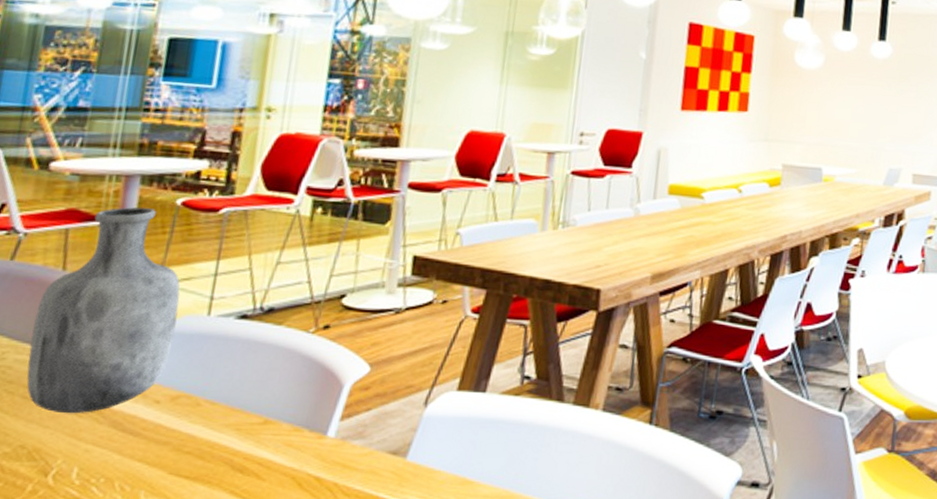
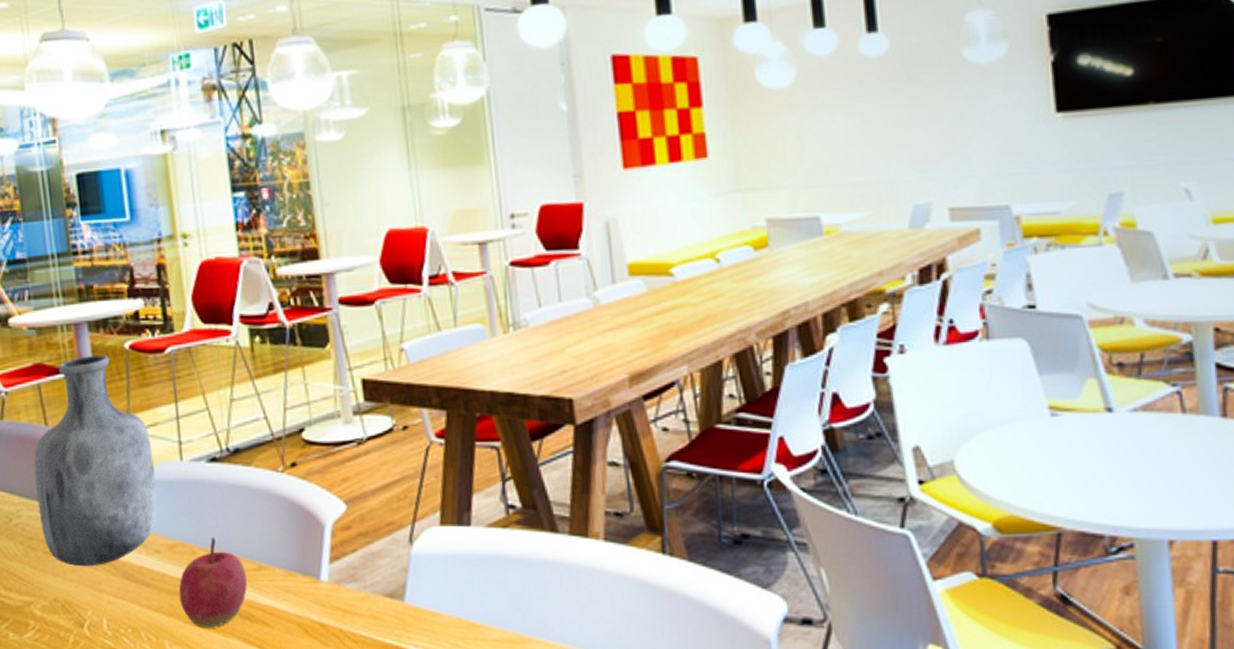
apple: none [168,391,250,479] -> present [178,537,247,628]

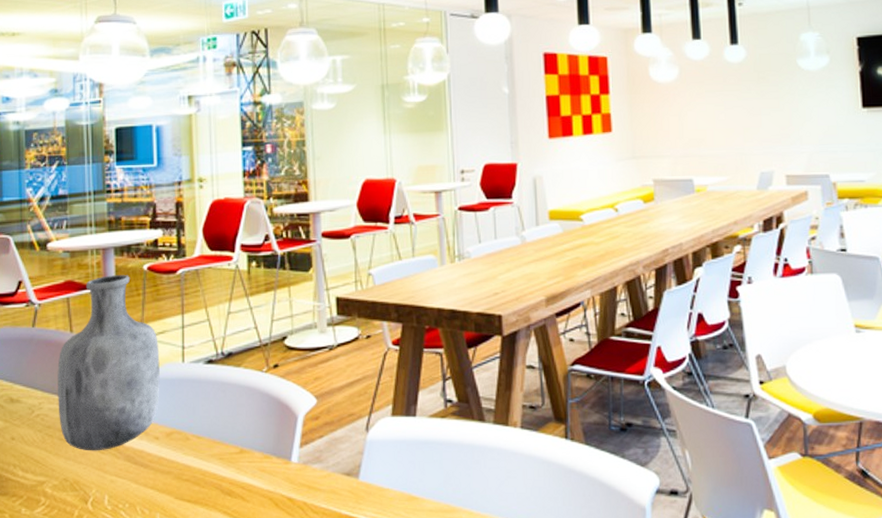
apple: present [178,537,247,628] -> none [172,426,230,502]

